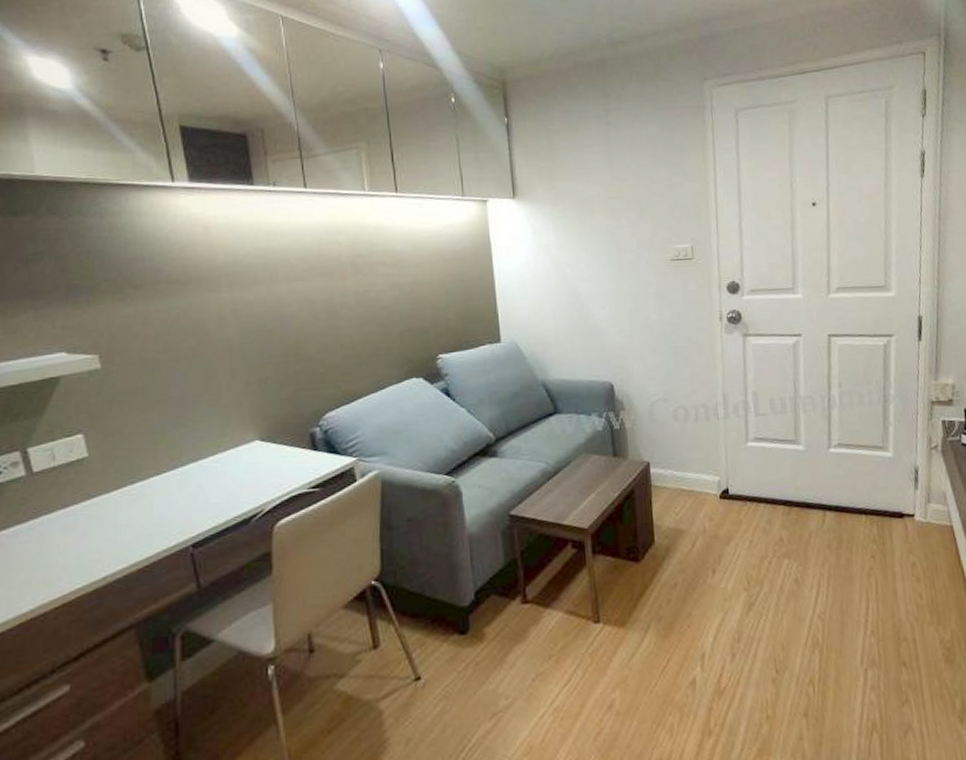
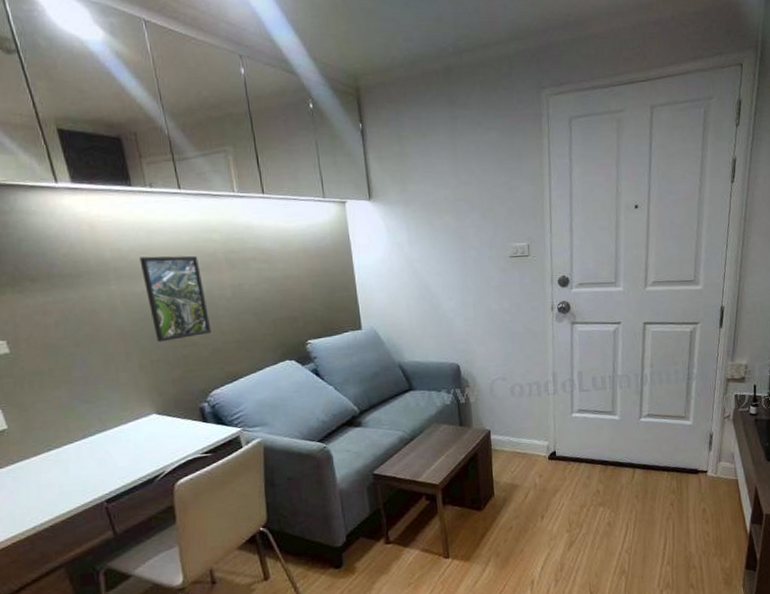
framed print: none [255,259,330,357] -> present [139,255,212,343]

